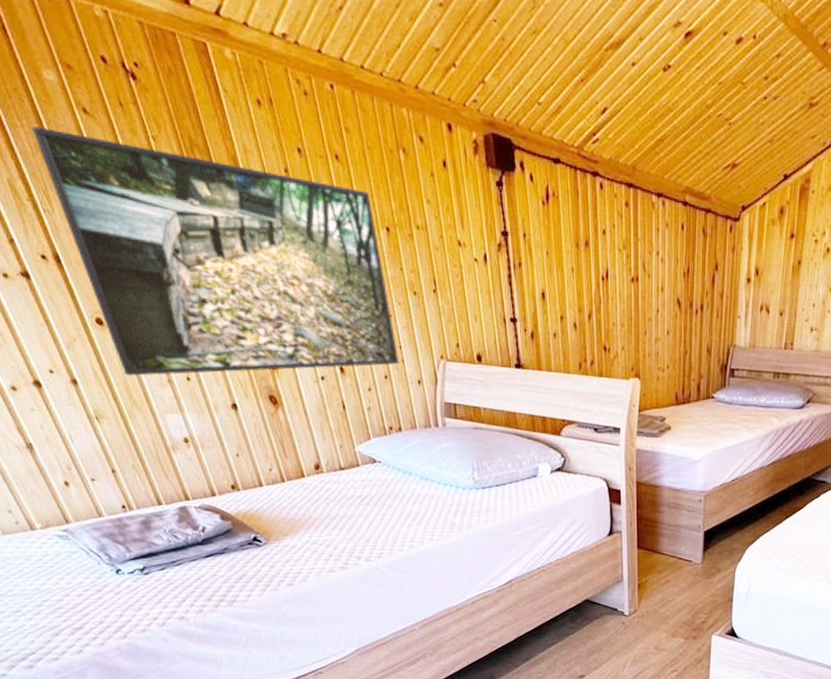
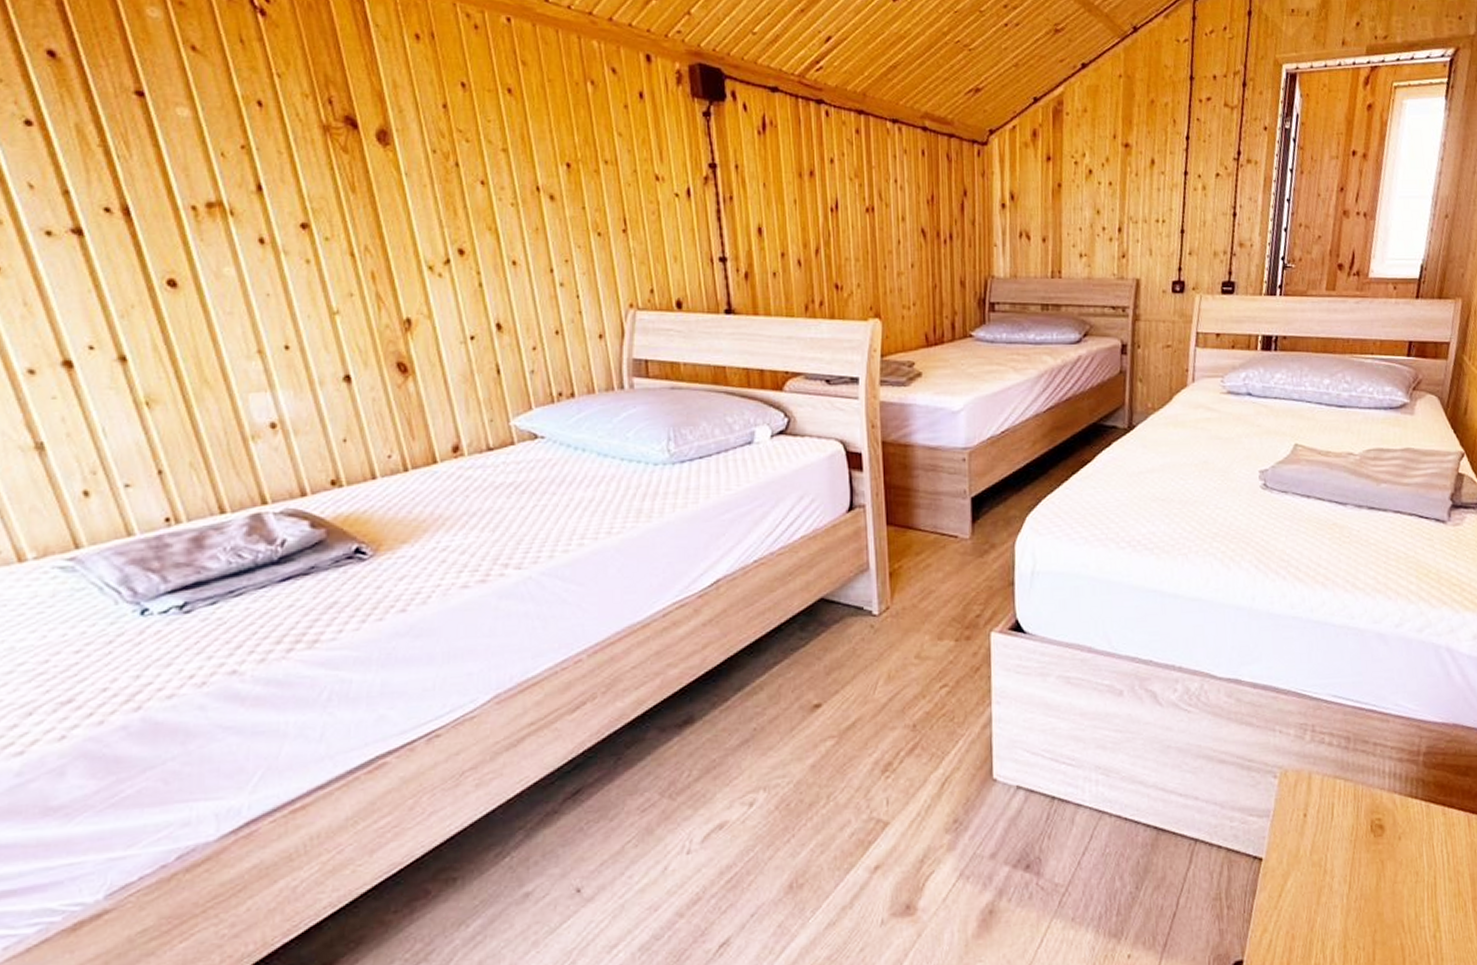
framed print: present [31,126,400,376] -> none [119,66,576,348]

